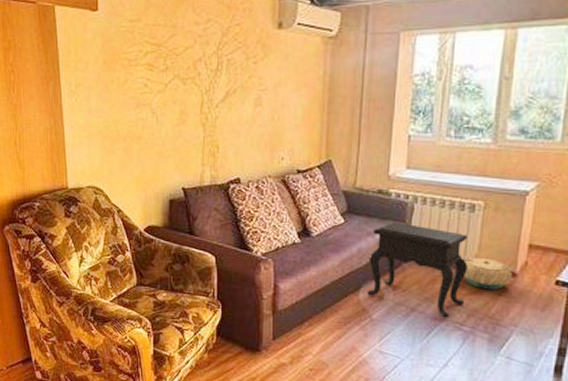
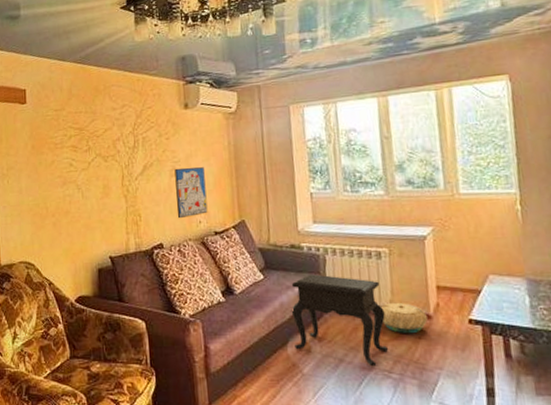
wall art: none [258,97,293,153] -> present [174,167,208,219]

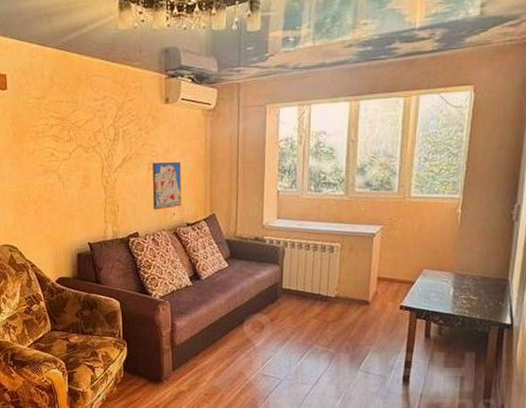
side table: present [291,274,389,367] -> none [249,264,330,343]
basket: present [379,302,427,334] -> none [326,290,366,317]

